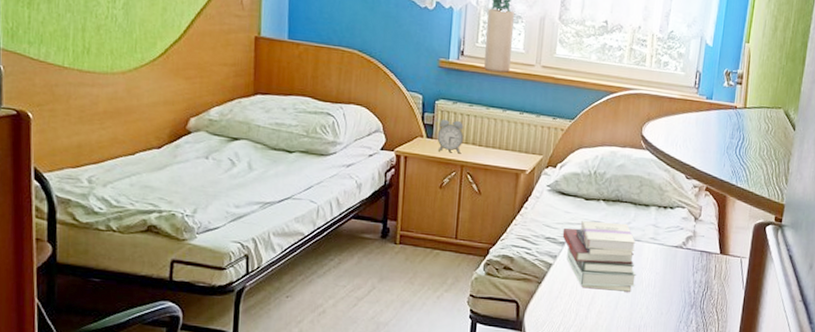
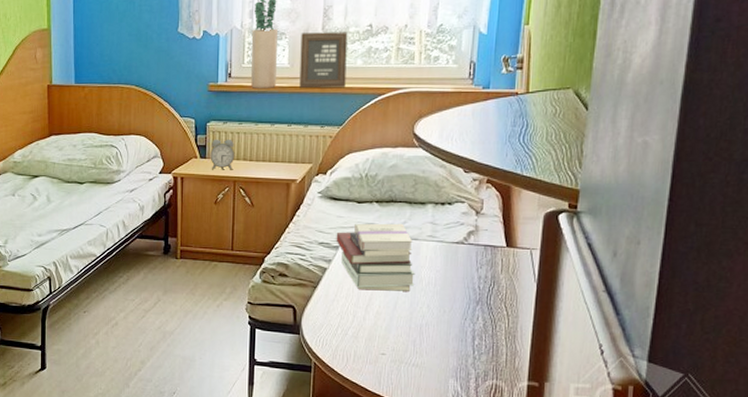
picture frame: none [533,19,584,82] -> present [299,31,348,89]

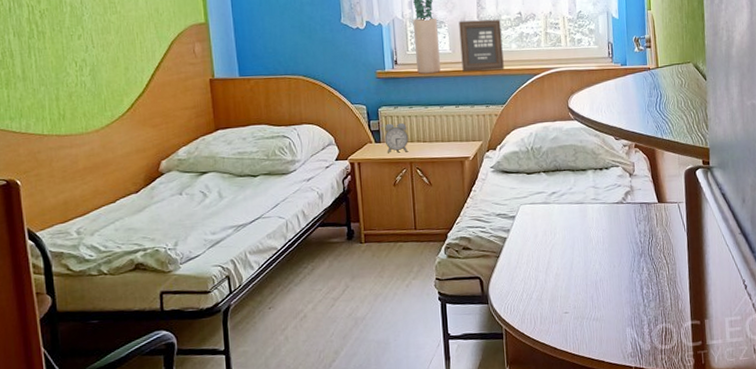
books: present [336,223,416,291] -> none [511,190,586,255]

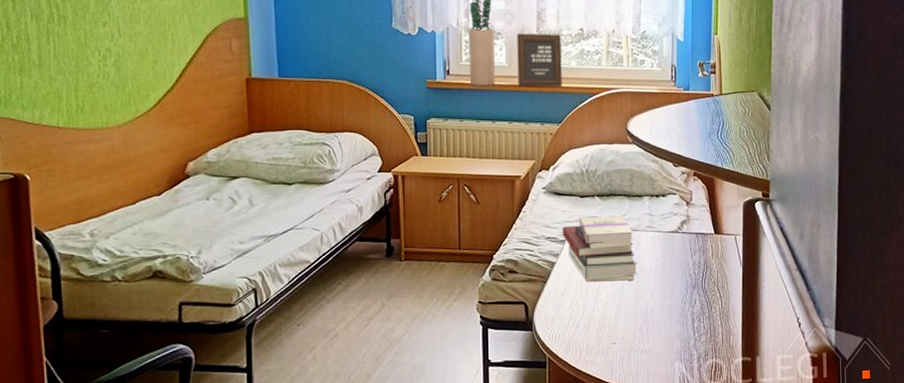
alarm clock: present [384,123,409,154] -> none [431,137,458,168]
books: none [511,190,586,255] -> present [562,215,638,282]

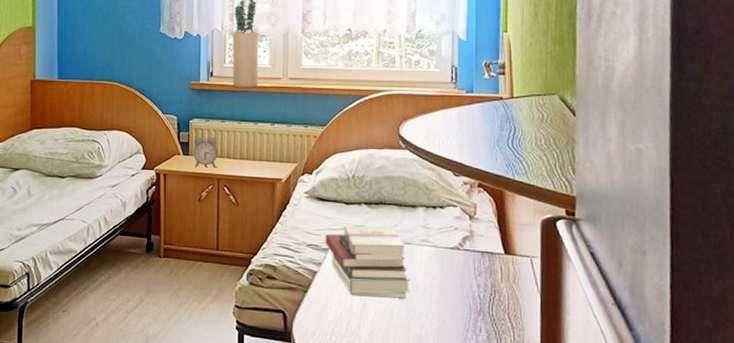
alarm clock: none [431,137,458,168] -> present [193,137,219,168]
picture frame: present [517,33,562,88] -> none [281,35,328,89]

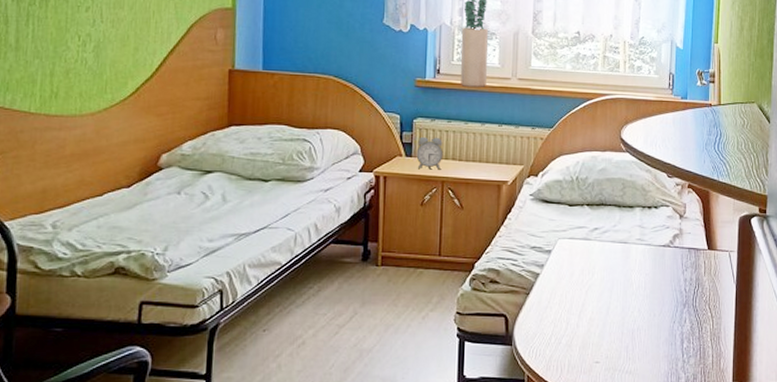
books: present [325,225,411,299] -> none [548,226,626,296]

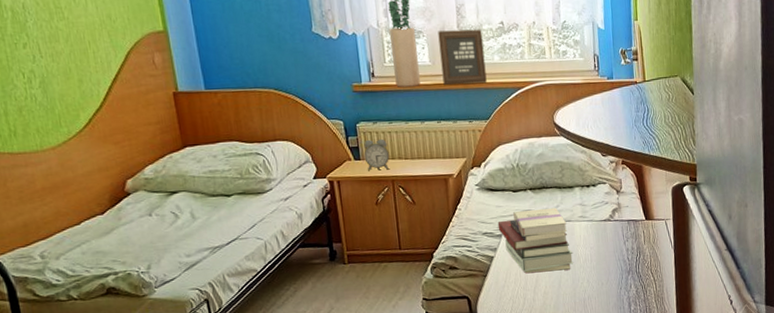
picture frame: none [510,34,557,91] -> present [438,29,487,86]
books: none [548,226,626,296] -> present [497,207,574,274]

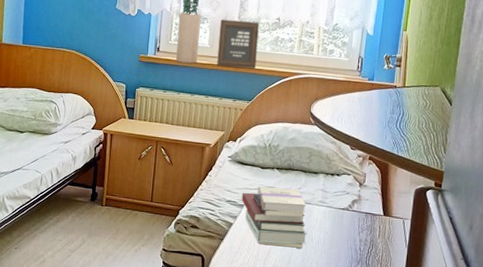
alarm clock: present [364,139,390,171] -> none [137,104,159,131]

